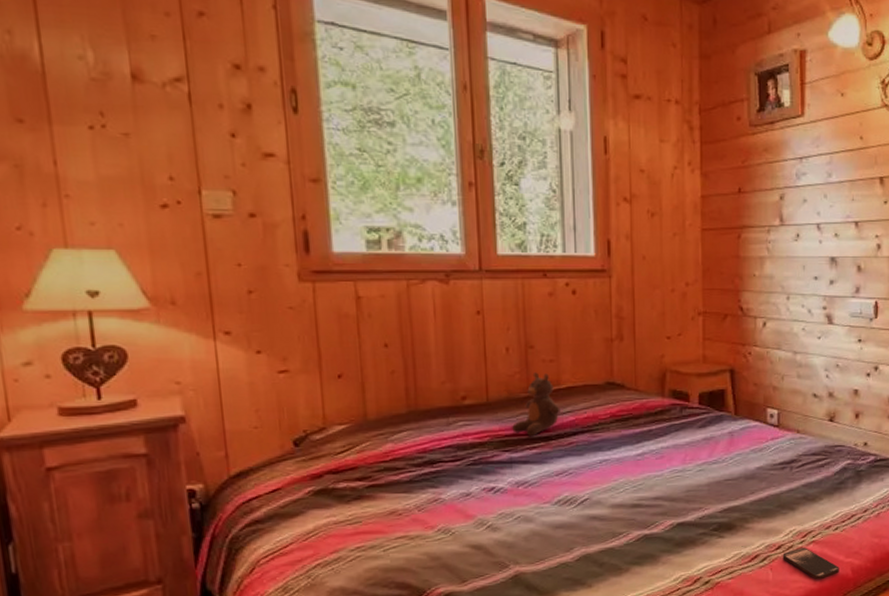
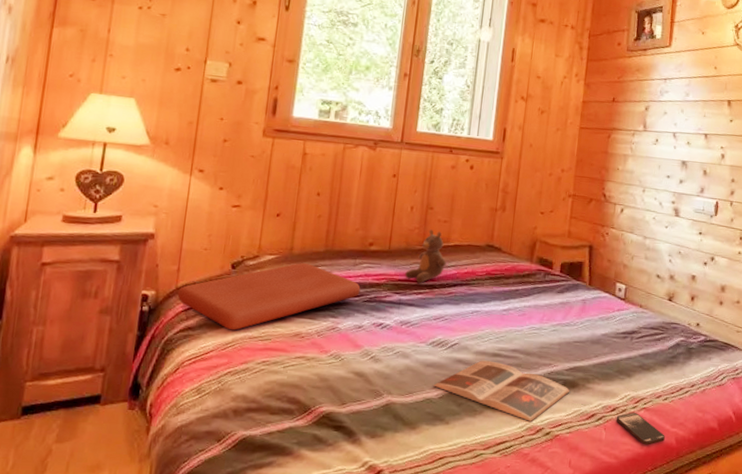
cushion: none [232,428,461,518] -> present [177,262,361,331]
magazine: none [566,513,727,572] -> present [433,360,570,421]

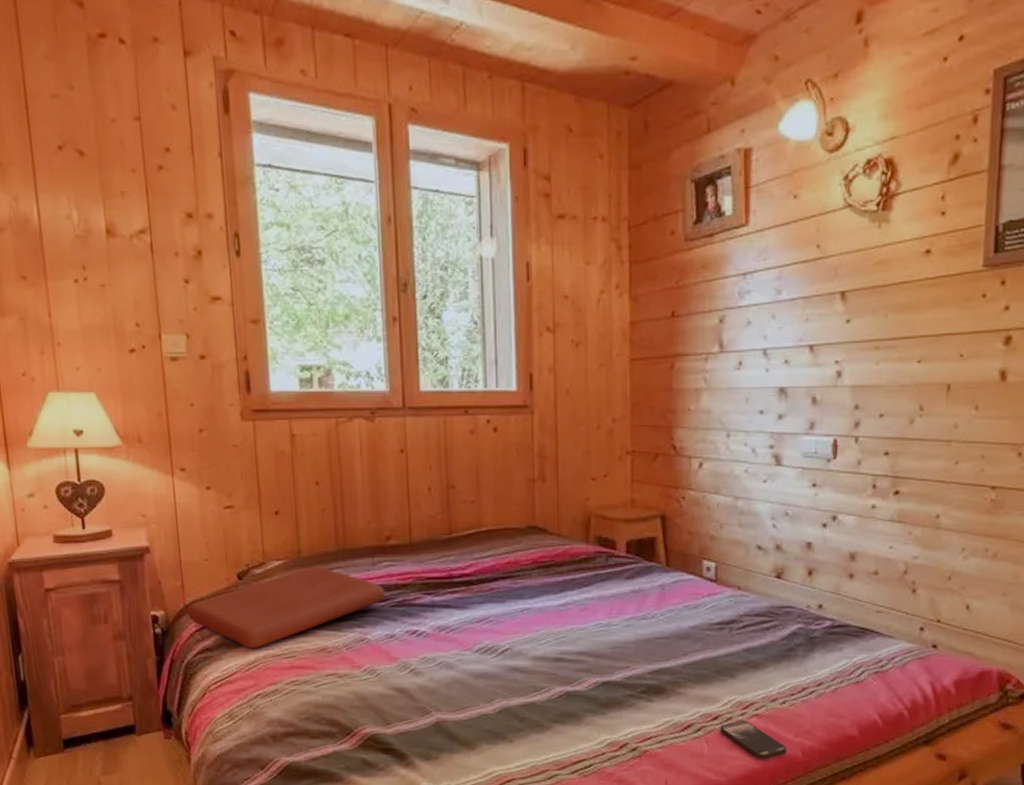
teddy bear: present [405,229,446,283] -> none [434,513,481,579]
magazine: present [433,360,570,421] -> none [487,667,657,736]

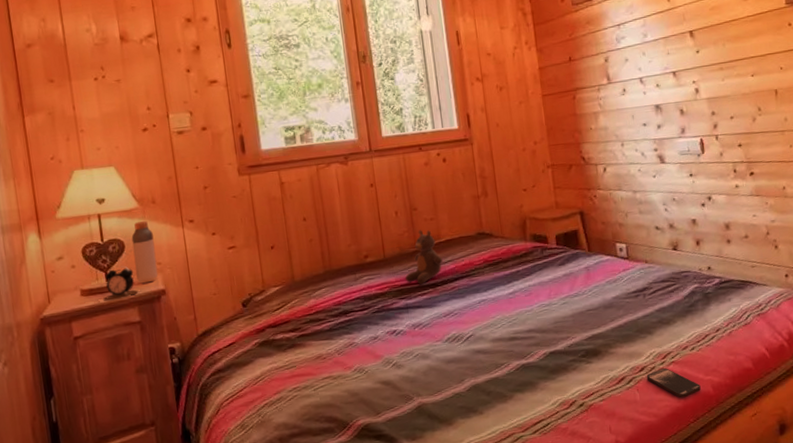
alarm clock: none [77,513,118,553] -> present [102,266,138,302]
bottle: none [112,462,142,537] -> present [131,220,159,284]
cushion: present [187,566,385,649] -> none [200,287,367,365]
teddy bear: none [434,513,481,579] -> present [405,230,443,284]

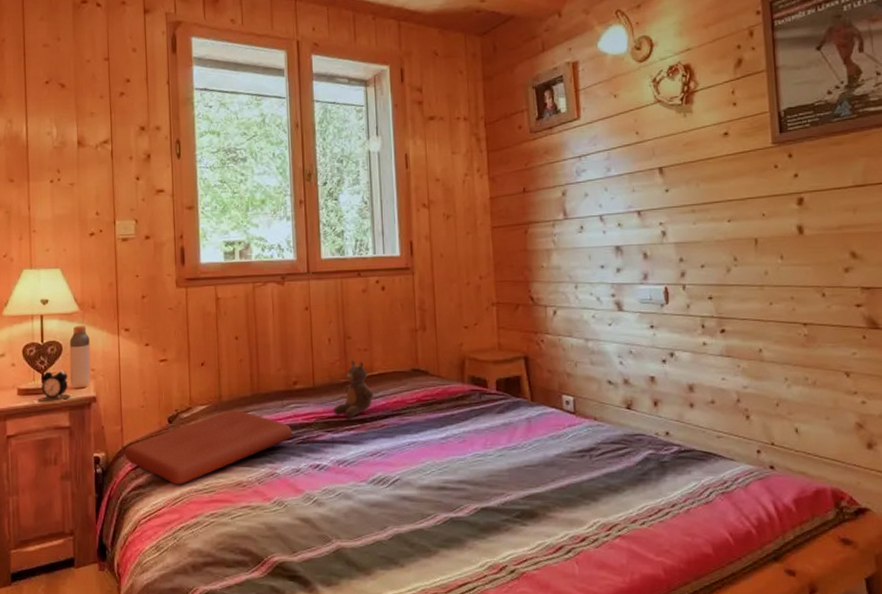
cushion: none [200,287,367,365] -> present [124,409,292,485]
smartphone: present [646,368,701,398] -> none [588,542,650,579]

